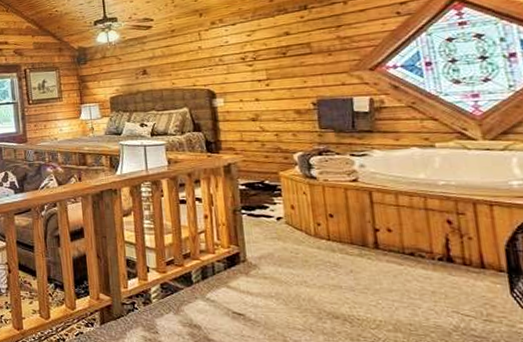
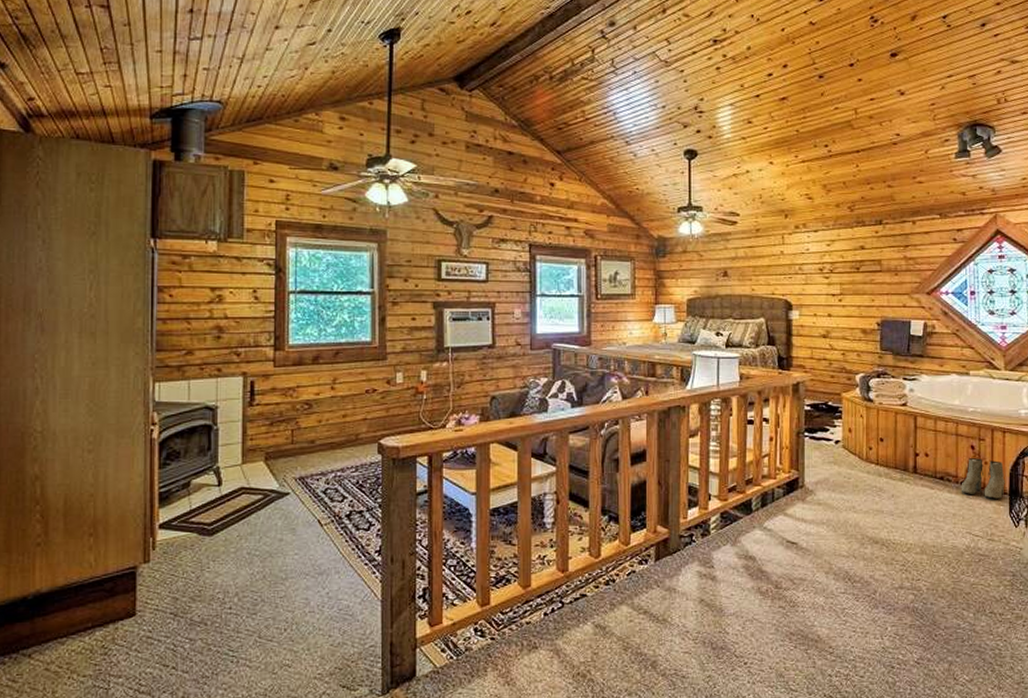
boots: none [438,233,500,277] -> present [961,458,1005,499]

